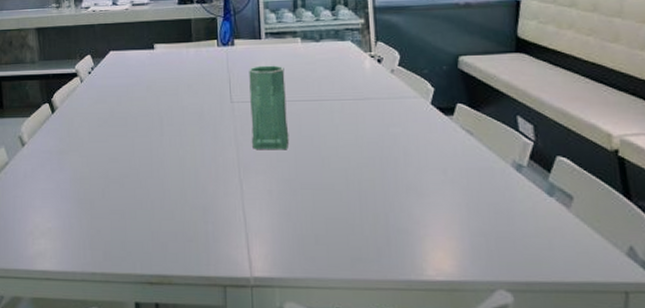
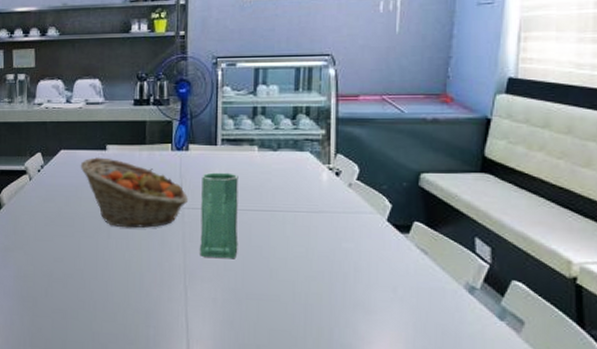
fruit basket: none [129,56,238,125] -> present [80,157,189,228]

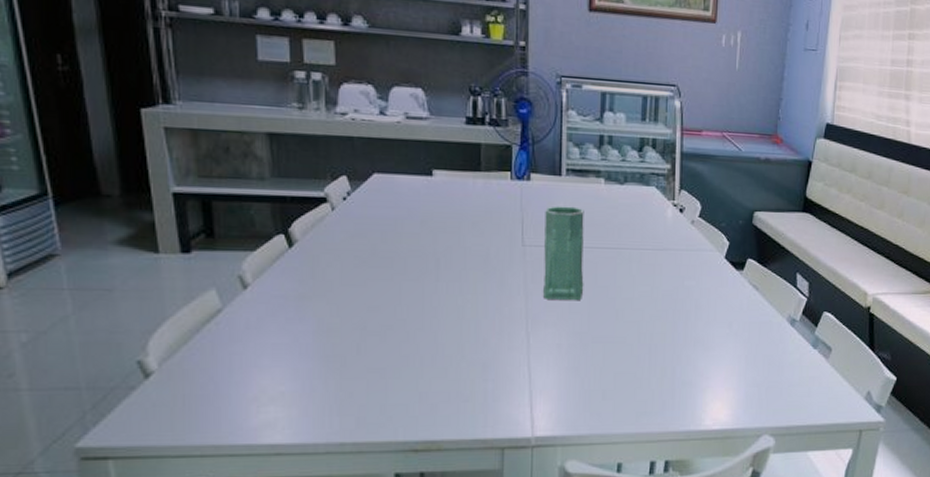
fruit basket: present [80,157,189,228] -> none [399,184,531,269]

